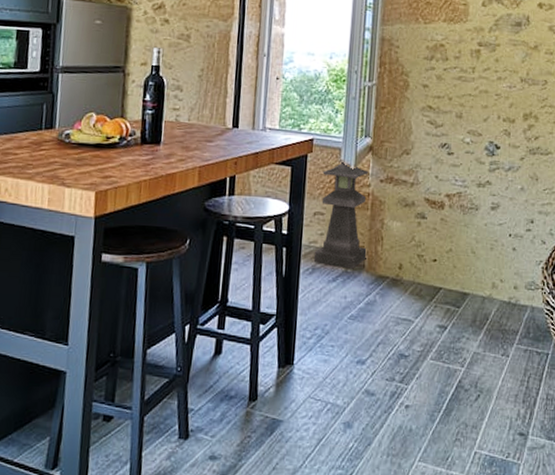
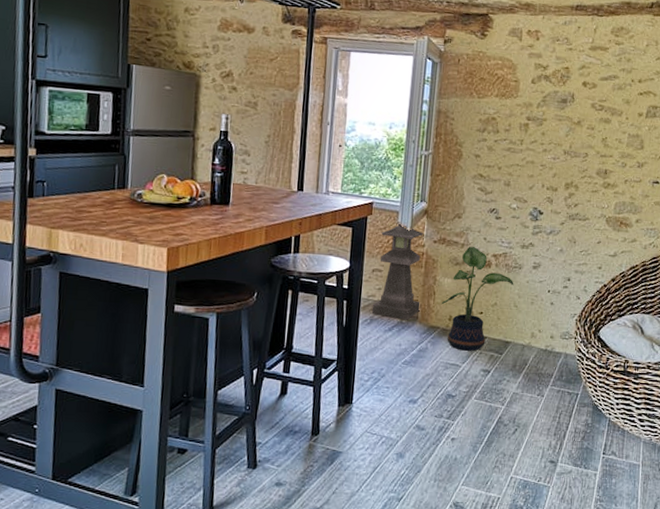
potted plant: none [390,186,471,304] -> present [441,246,514,351]

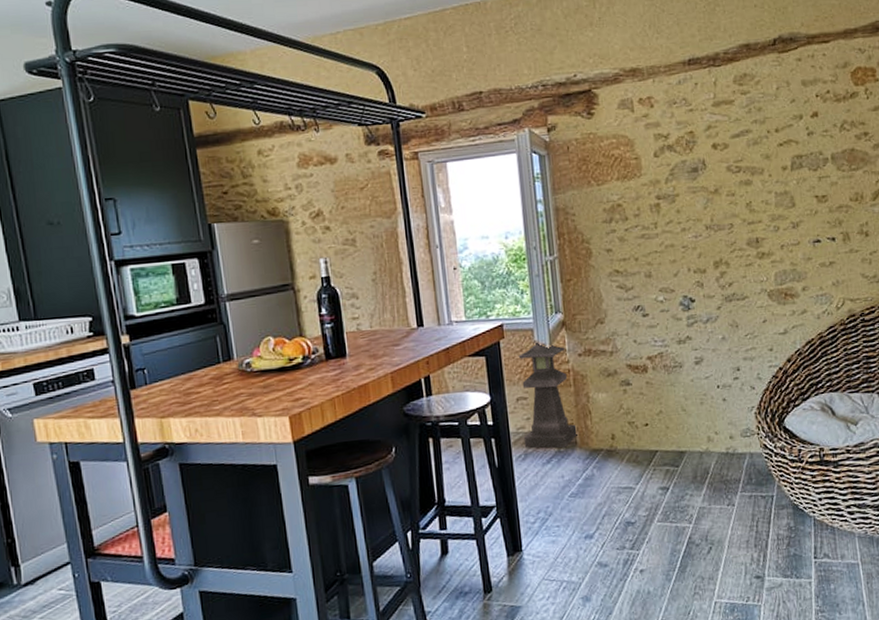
potted plant: present [441,246,514,351] -> none [600,352,677,471]

